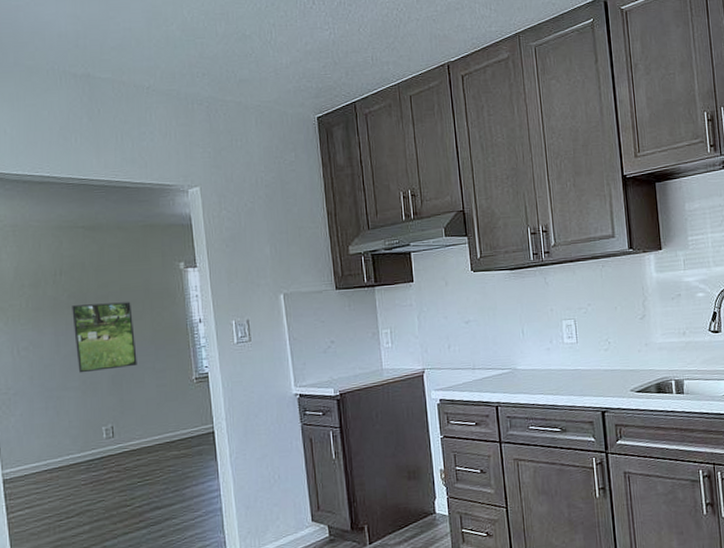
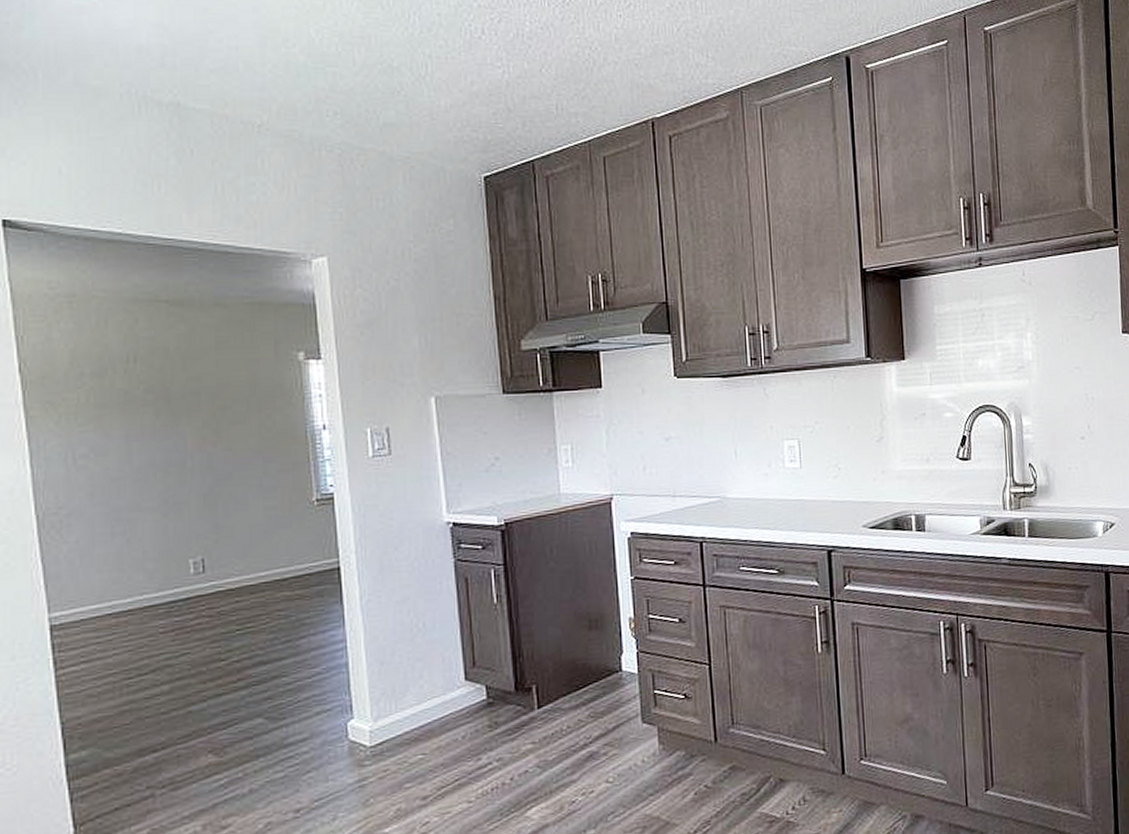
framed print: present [72,302,137,373] -> none [150,400,238,490]

